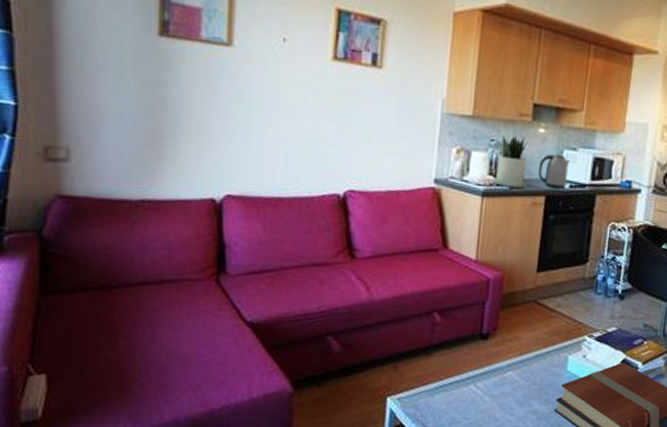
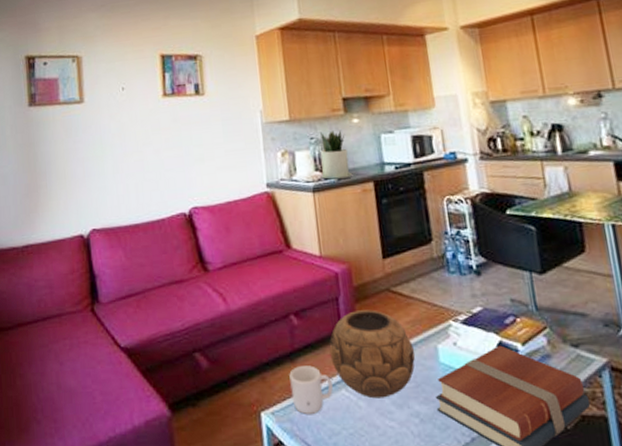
mug: none [420,360,463,403] -> present [289,365,333,414]
decorative bowl: none [465,316,547,396] -> present [329,309,416,399]
kettle: present [538,154,570,189] -> none [360,139,392,173]

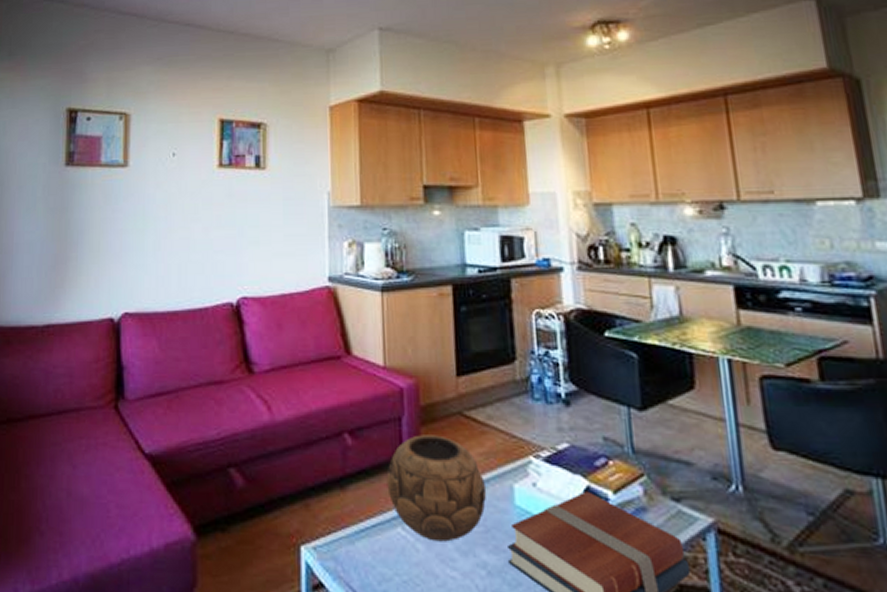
mug: present [289,365,333,414] -> none [337,495,387,553]
planter: present [319,130,352,180] -> none [390,222,428,280]

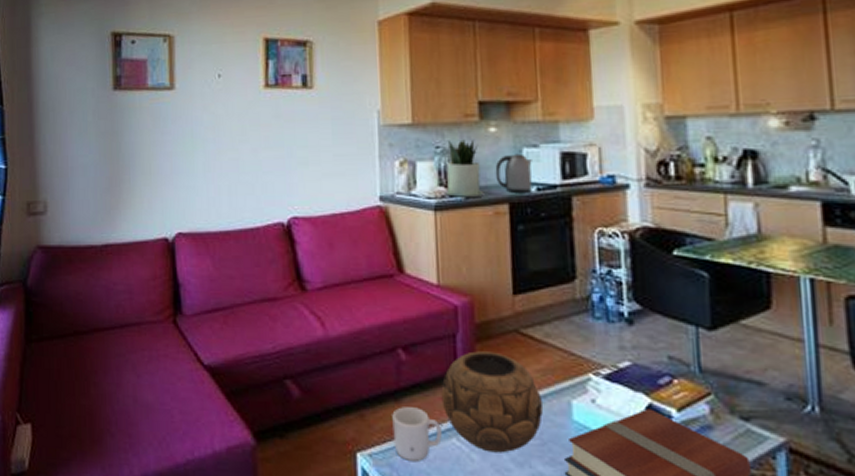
mug: none [337,495,387,553] -> present [392,407,442,461]
planter: none [390,222,428,280] -> present [443,139,483,199]
kettle: none [439,236,474,276] -> present [495,153,532,194]

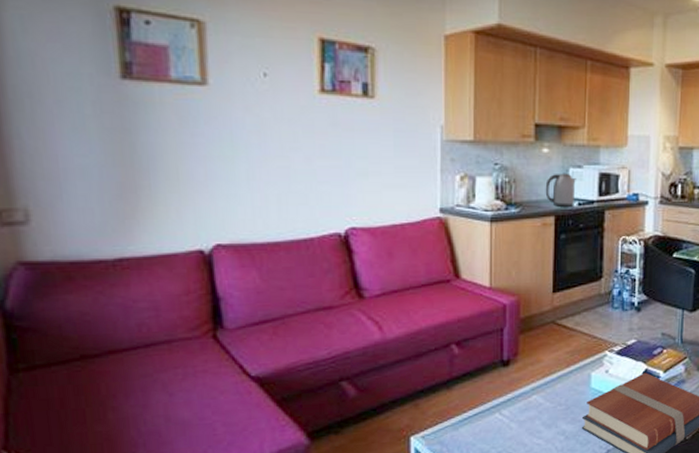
mug: present [392,407,442,461] -> none [444,392,487,437]
decorative bowl: present [441,351,544,453] -> none [488,340,570,421]
planter: present [443,139,483,199] -> none [499,158,534,211]

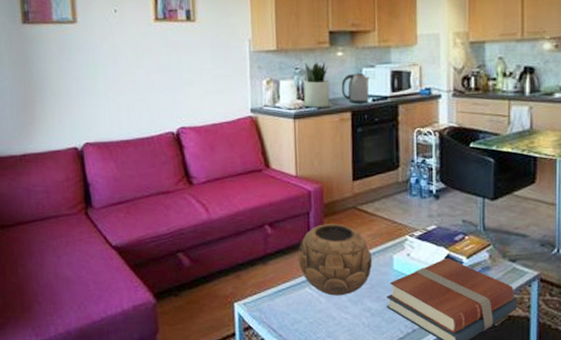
decorative bowl: none [488,340,570,421] -> present [298,224,373,296]
planter: none [499,158,534,211] -> present [301,62,331,109]

